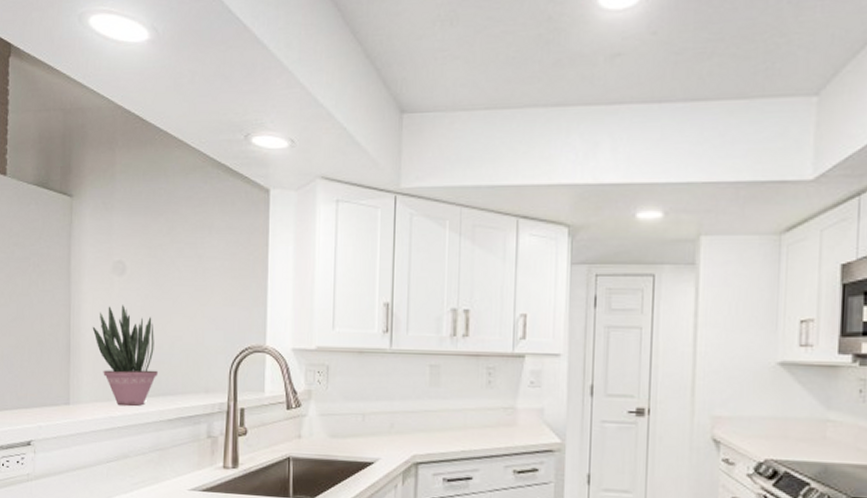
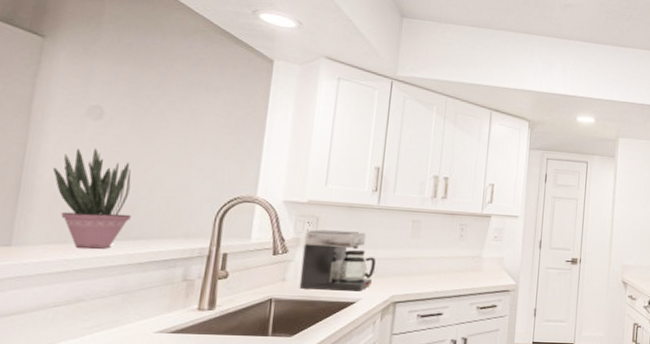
coffee maker: none [315,380,393,450] -> present [299,229,377,291]

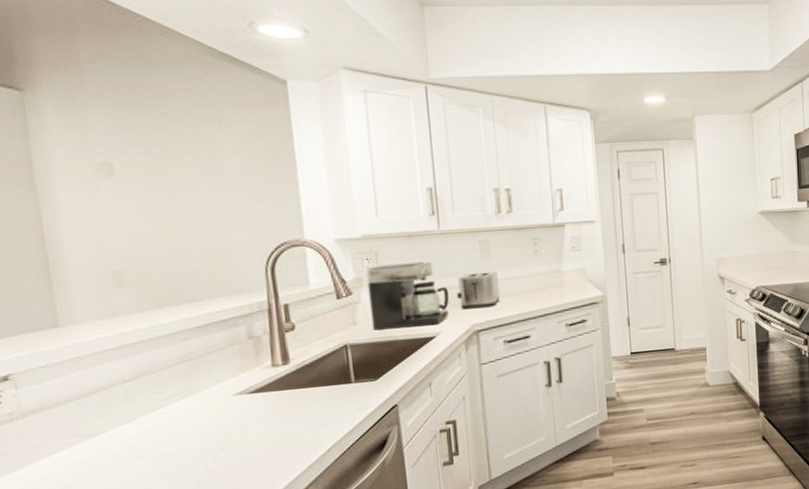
potted plant: present [52,149,131,250] -> none [77,210,176,321]
toaster: none [383,248,423,282] -> present [457,271,501,310]

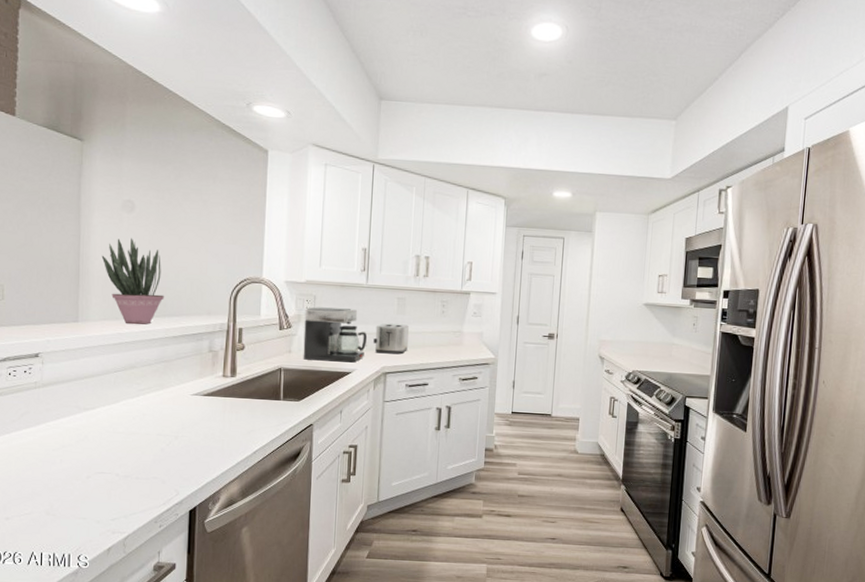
potted plant: none [77,210,176,321] -> present [101,238,164,325]

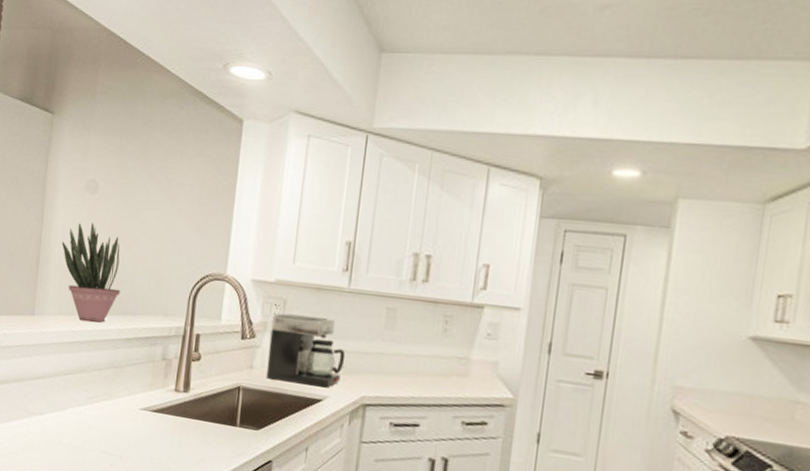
toaster: present [373,323,409,355] -> none [352,340,399,383]

